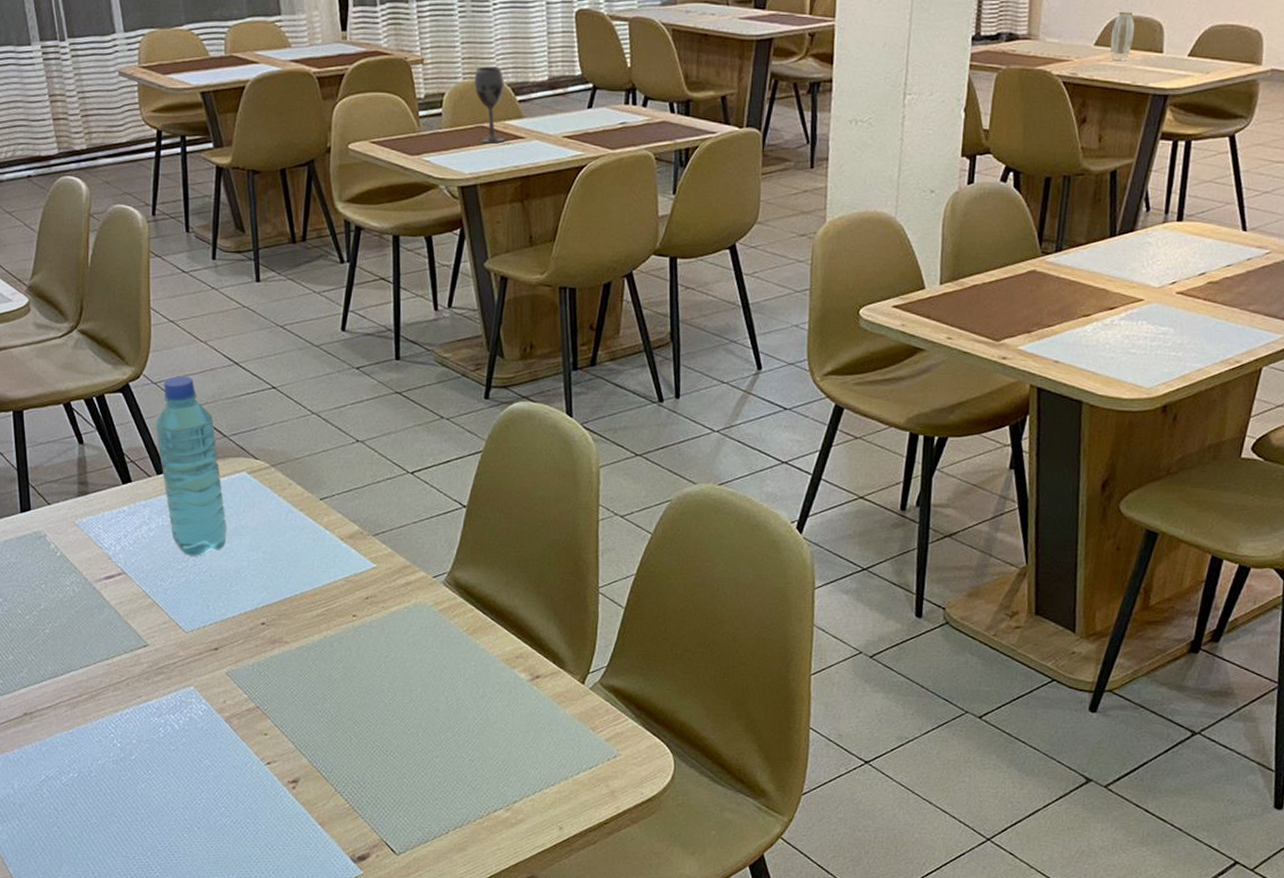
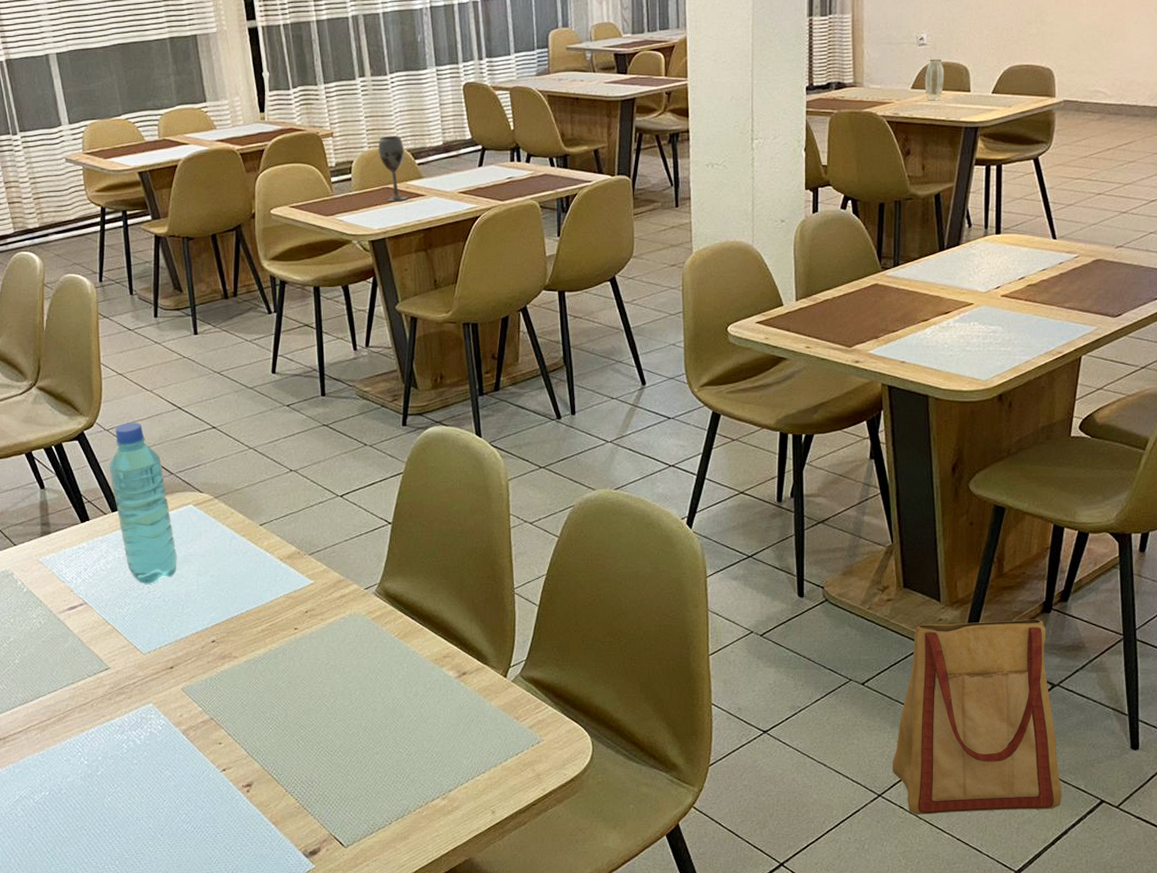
shopping bag: none [1005,656,1193,868] -> present [893,619,1063,814]

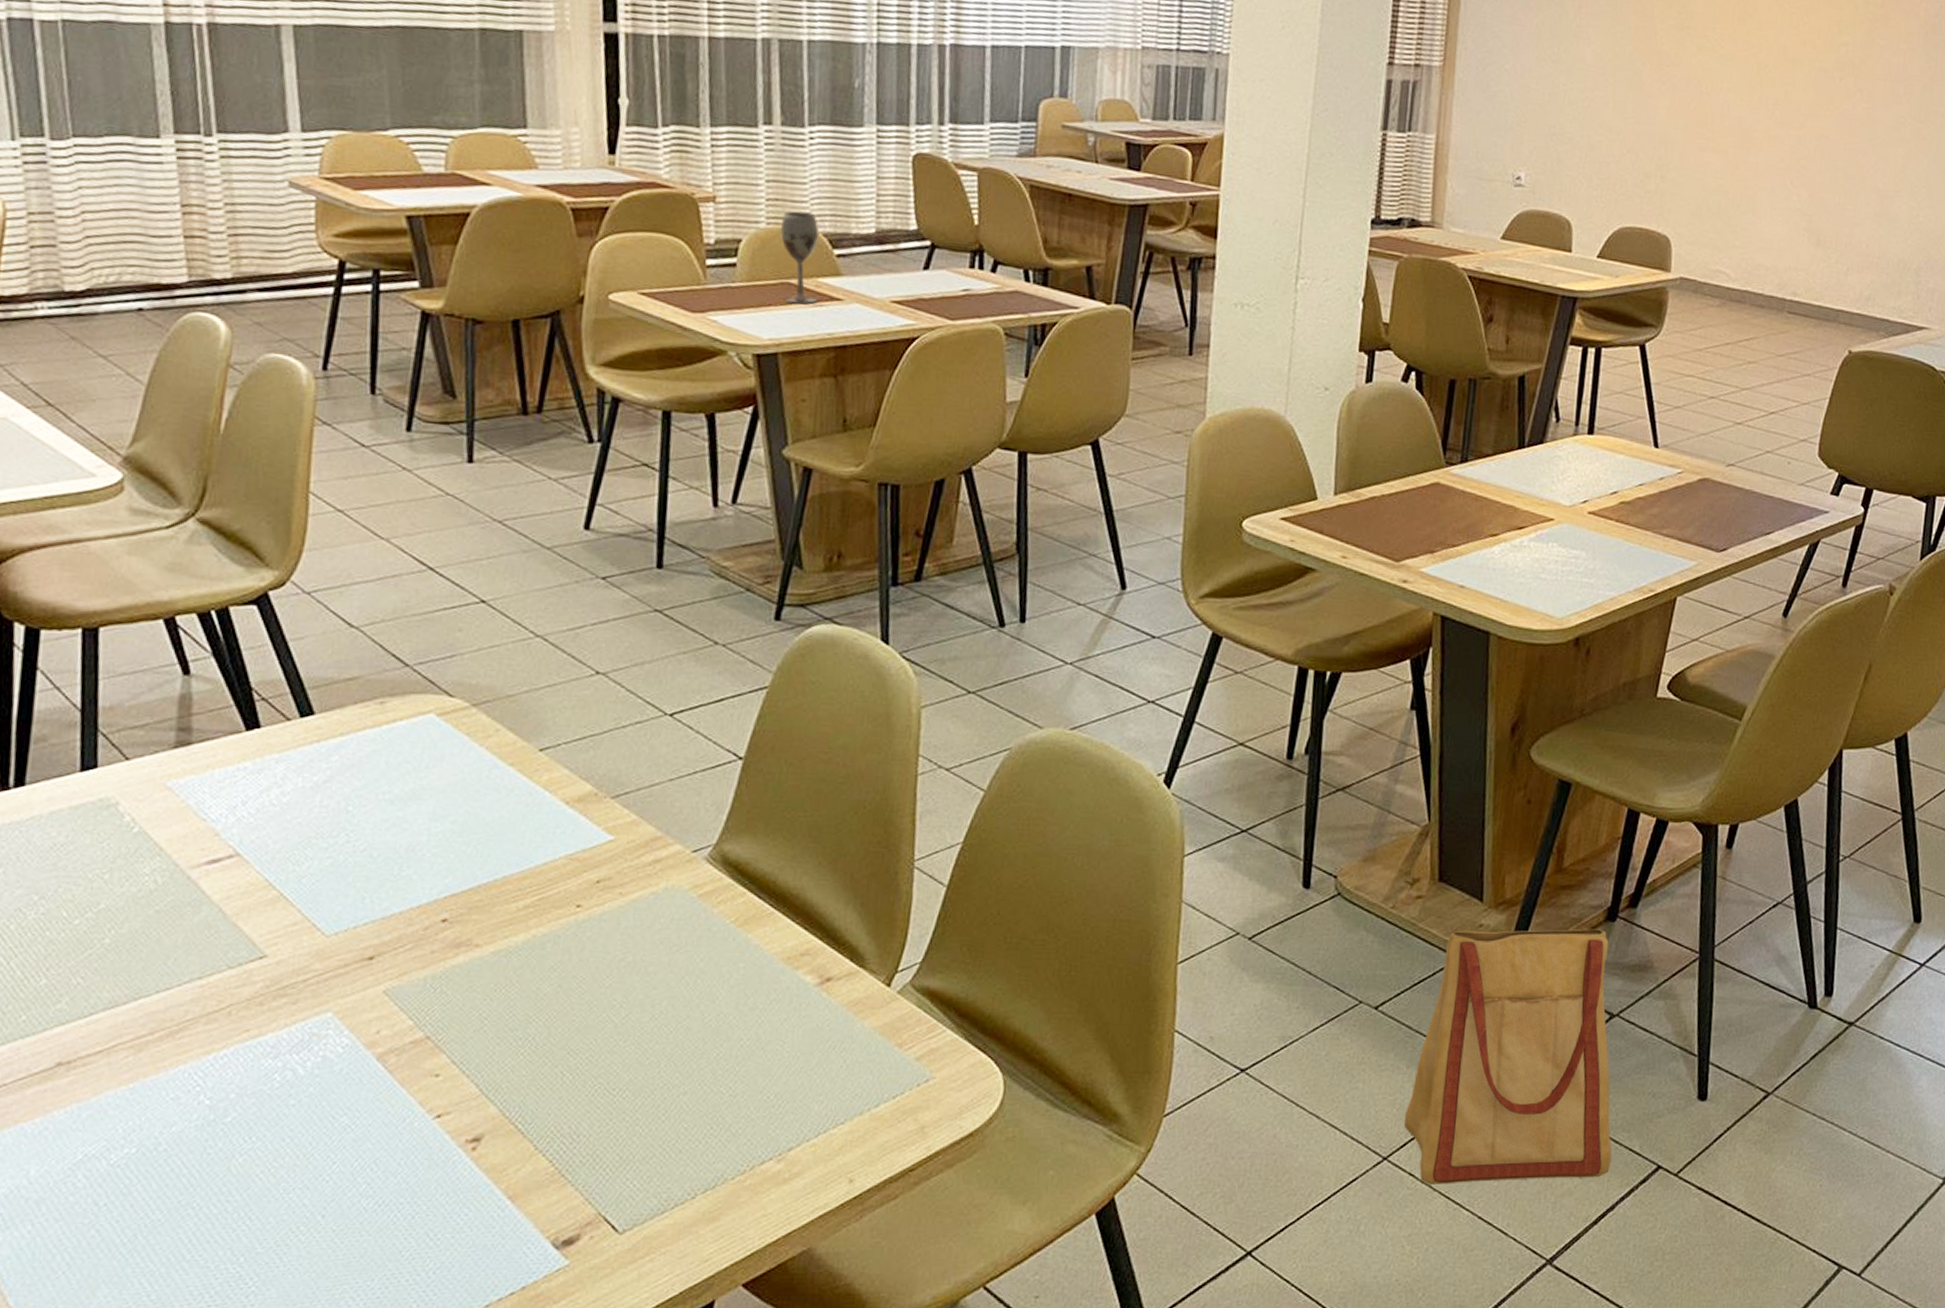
water bottle: present [109,423,177,584] -> none [303,584,401,829]
vase: present [925,59,945,101] -> none [1517,205,1543,259]

